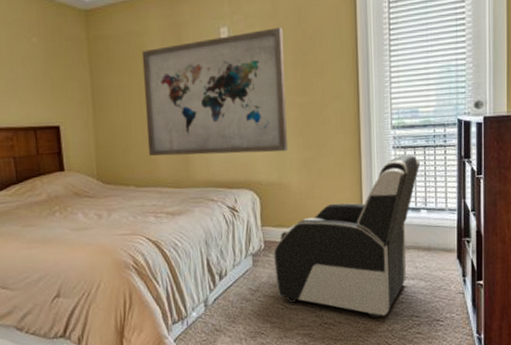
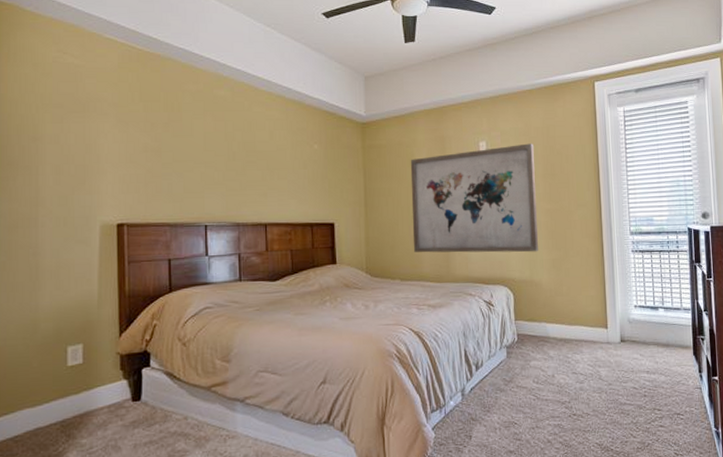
chair: present [274,154,421,319] -> none [526,258,657,411]

